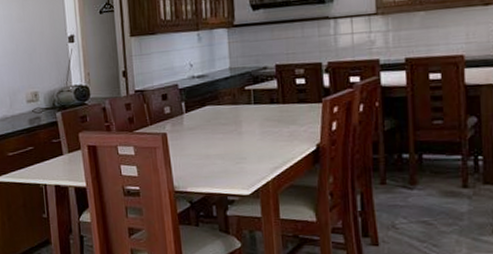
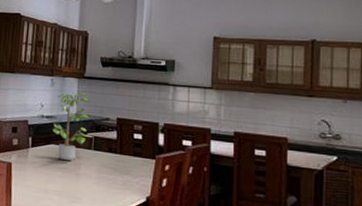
potted plant: none [206,44,251,121] -> present [53,92,93,161]

